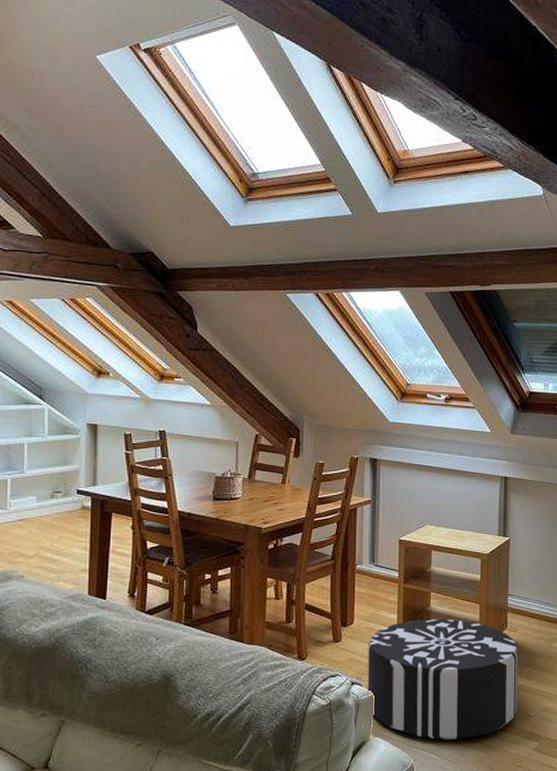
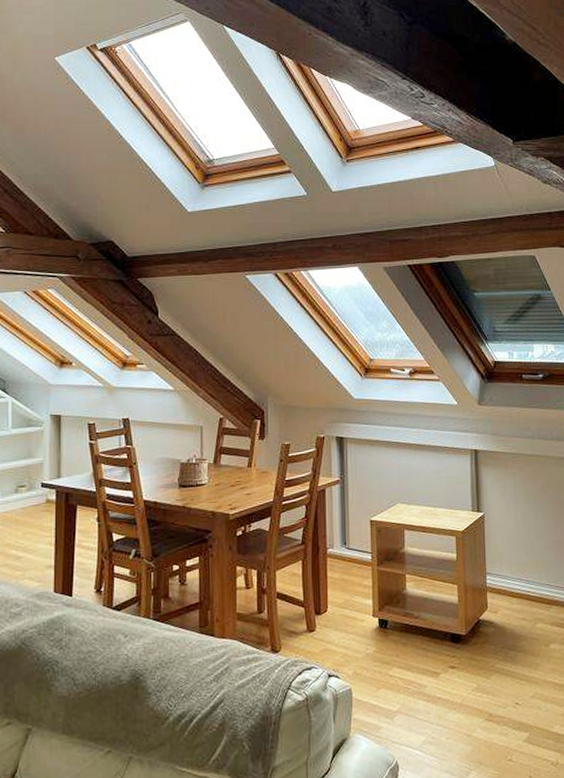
pouf: present [367,619,518,740] -> none [344,602,504,734]

